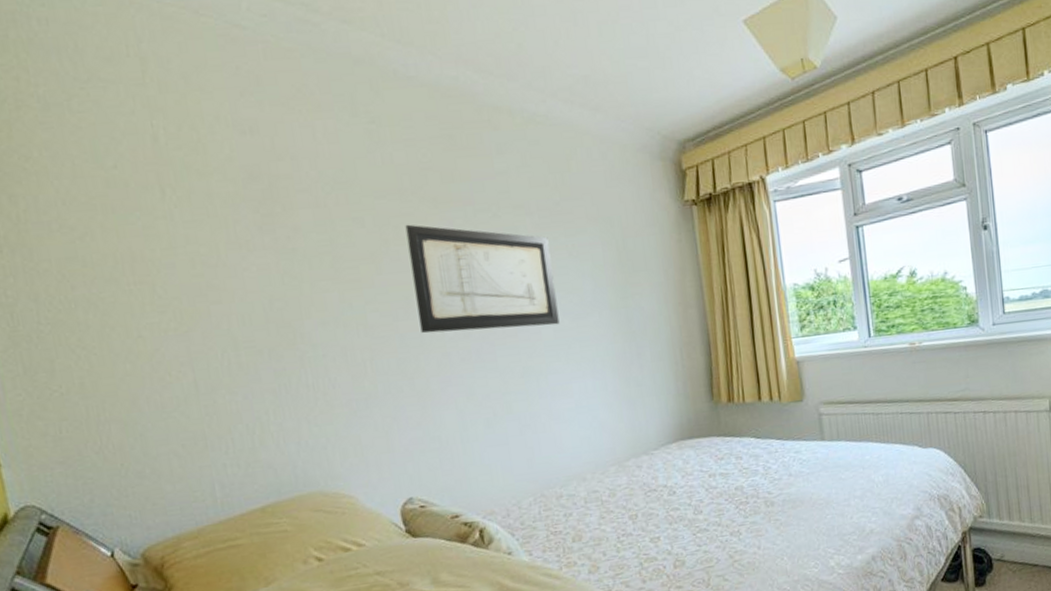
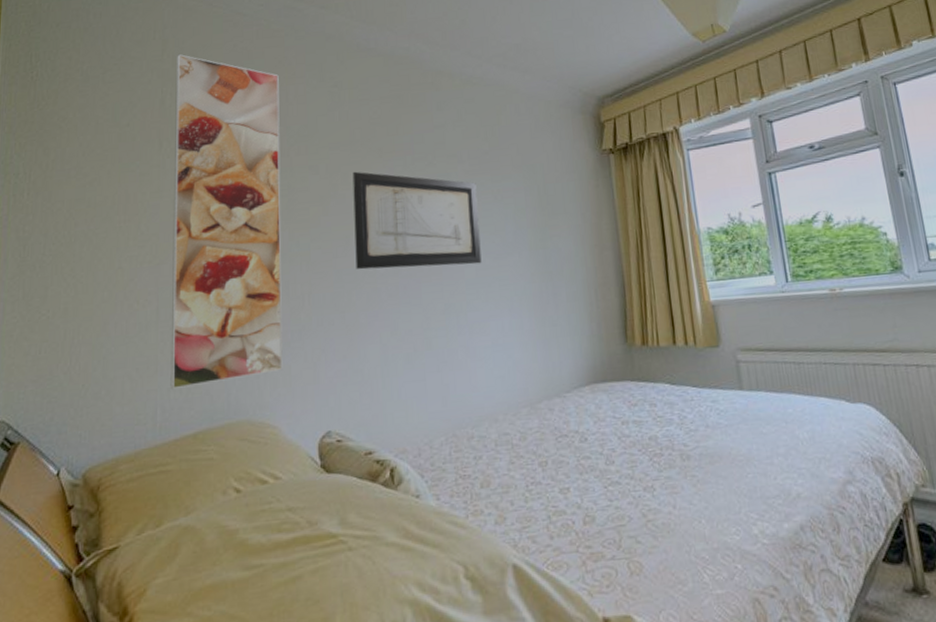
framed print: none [162,77,352,465] -> present [170,54,283,390]

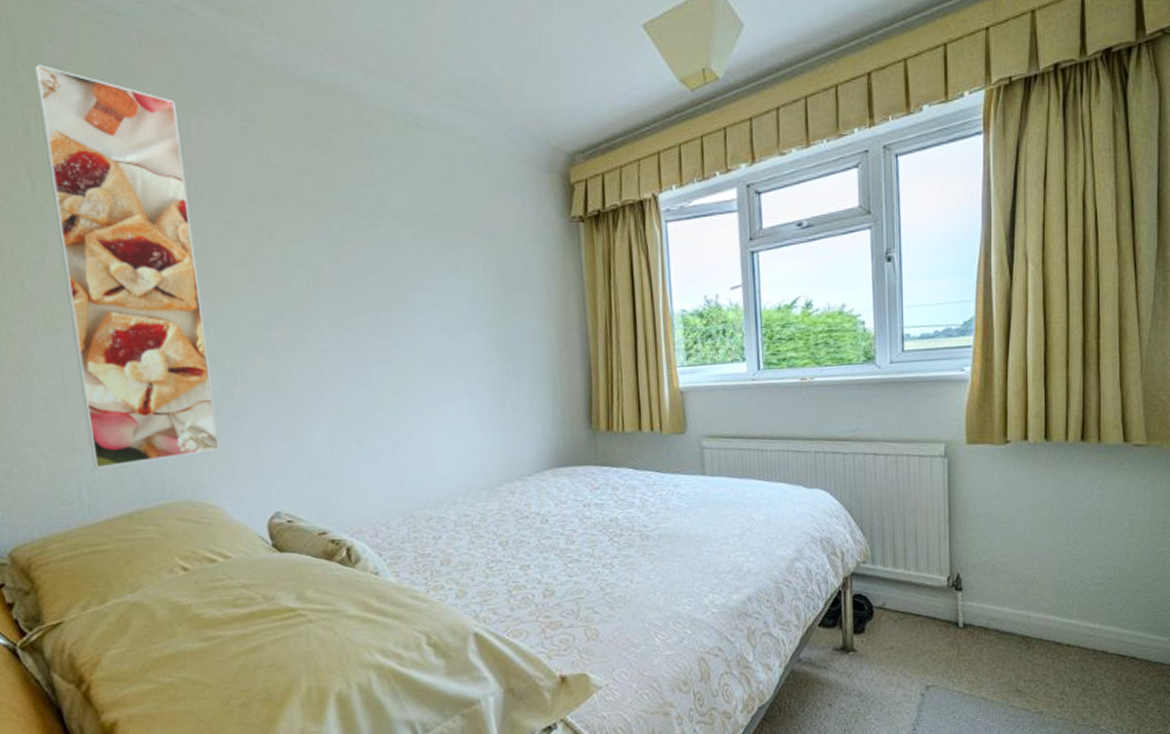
wall art: present [352,171,482,270] -> none [280,229,436,345]

